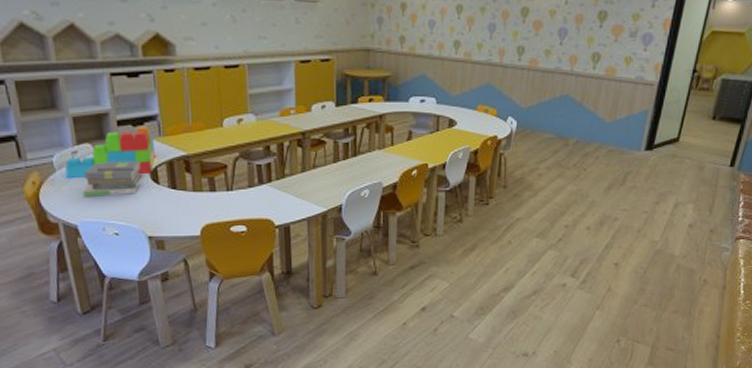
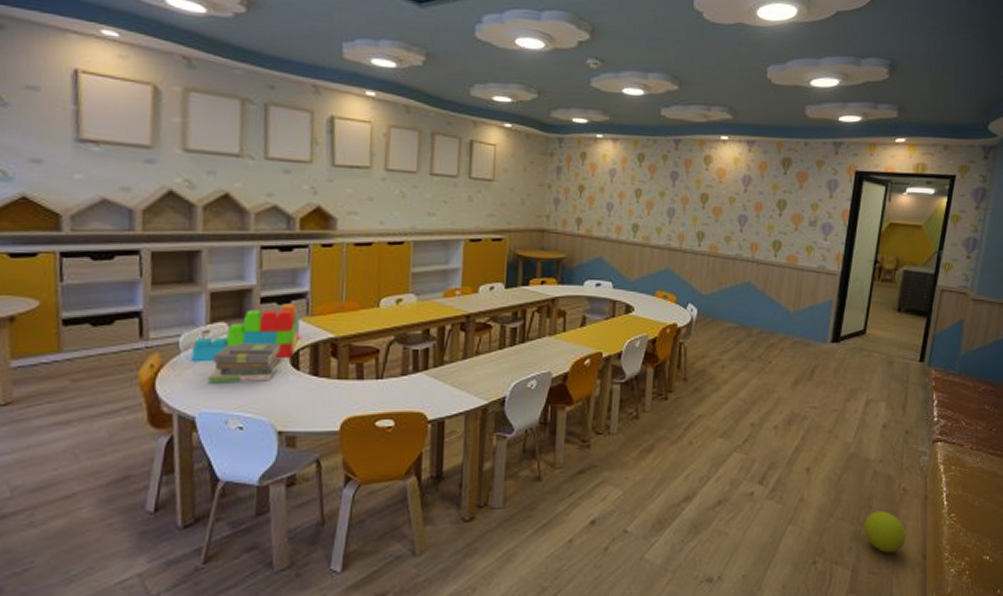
ball: none [664,299,703,334] -> present [863,511,906,553]

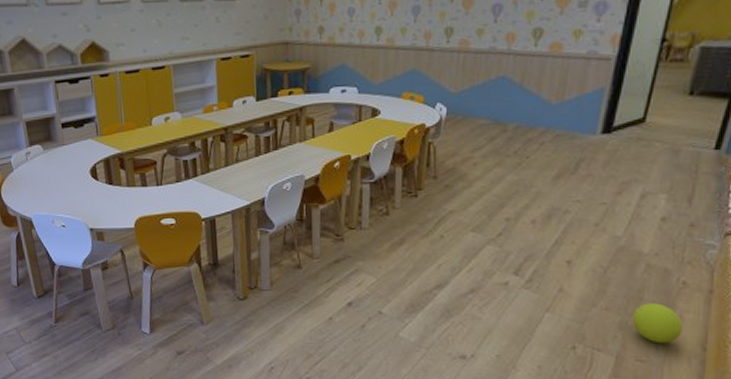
building blocks: present [192,303,300,362] -> none [20,127,95,177]
books: present [207,342,283,383] -> none [35,159,85,193]

